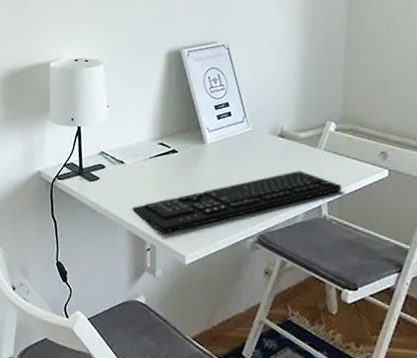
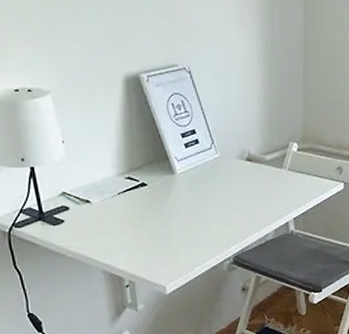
keyboard: present [132,171,342,233] -> none [105,192,305,268]

